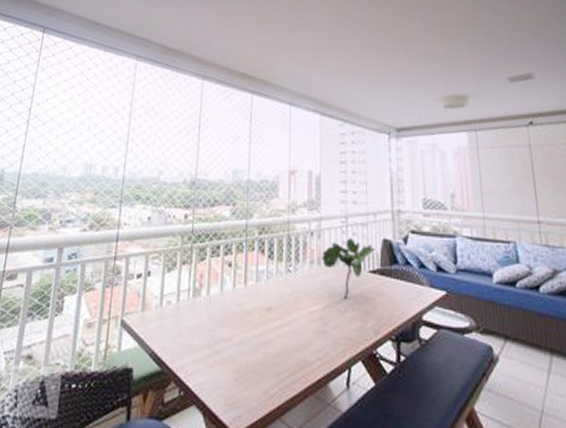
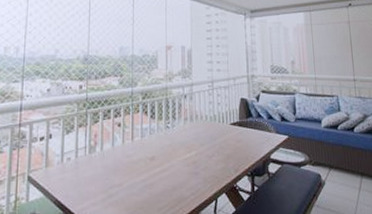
plant: present [322,237,375,299] -> none [194,98,235,146]

